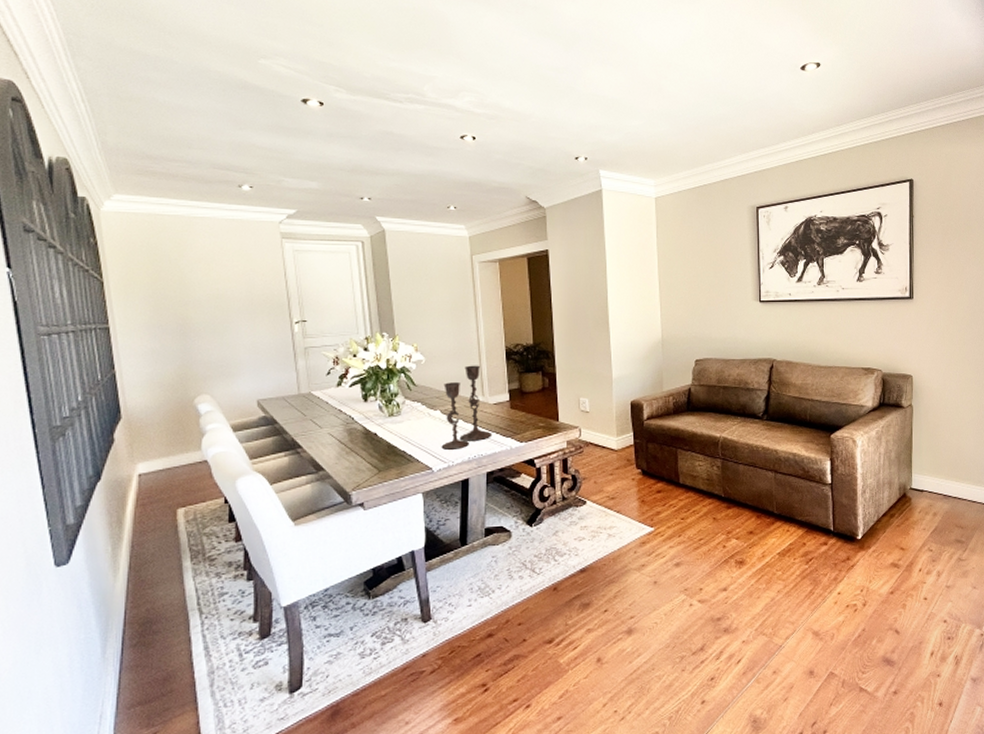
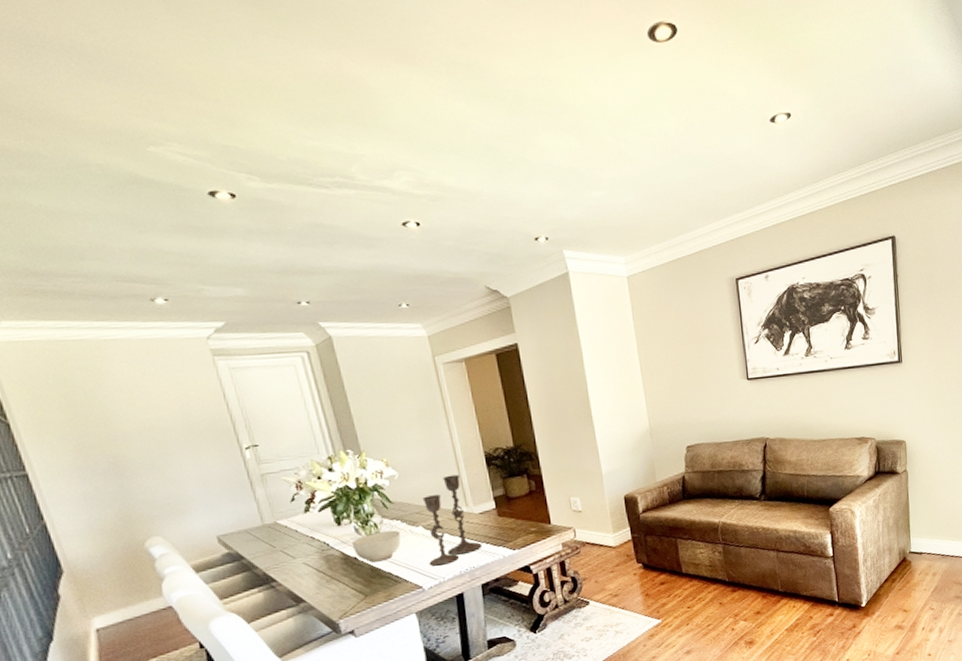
bowl: none [374,411,419,440] -> present [351,530,401,563]

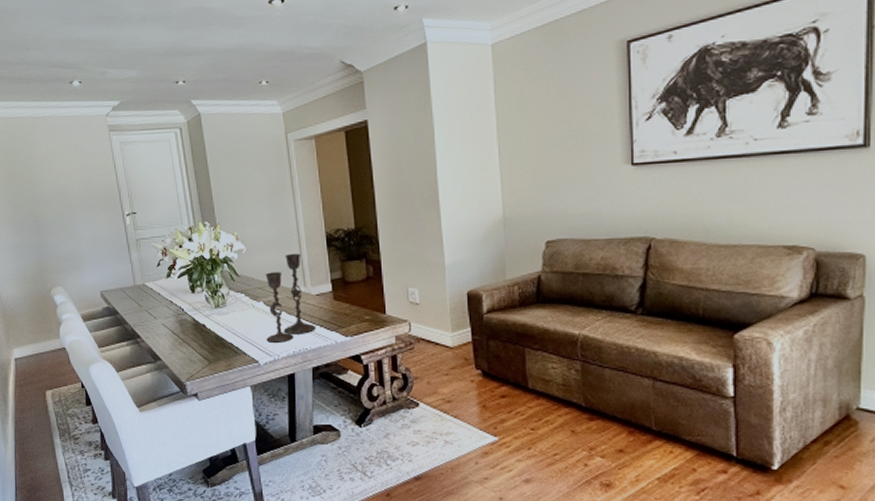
bowl: present [351,530,401,563] -> none [202,302,244,331]

